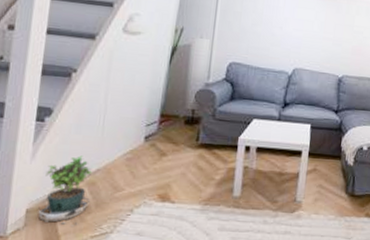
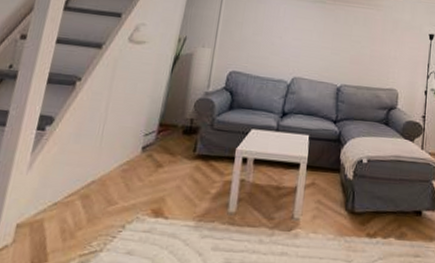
potted plant: present [38,155,93,226] -> none [28,166,88,243]

